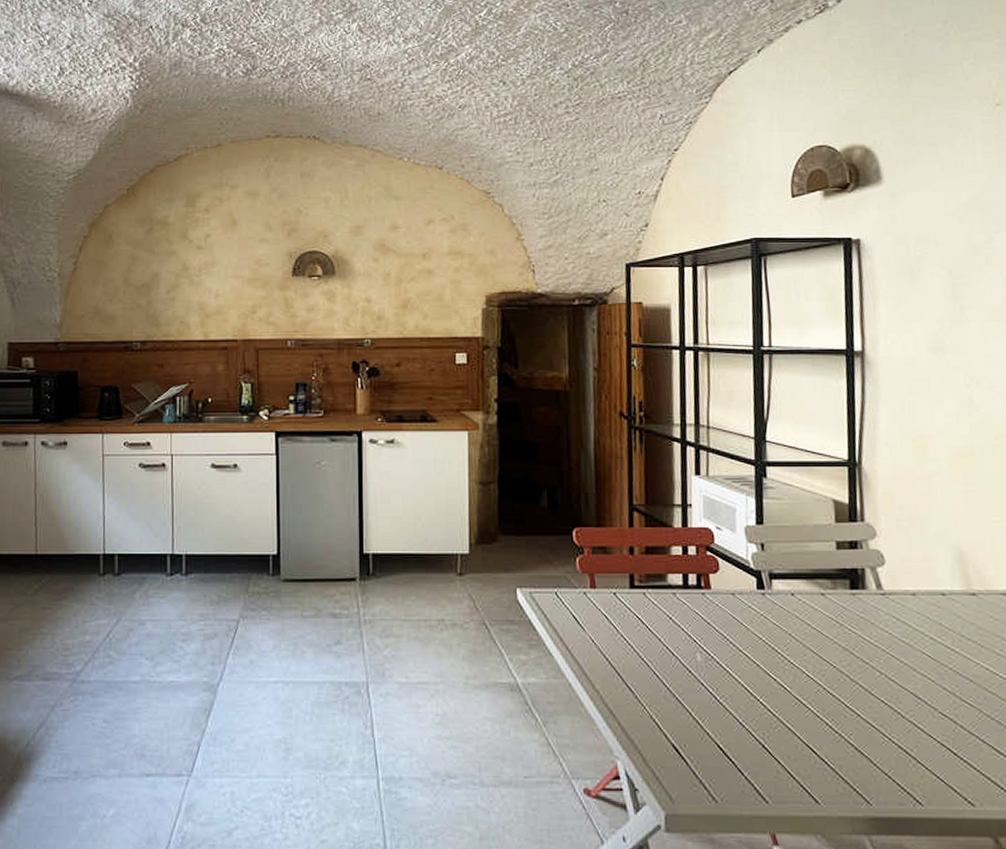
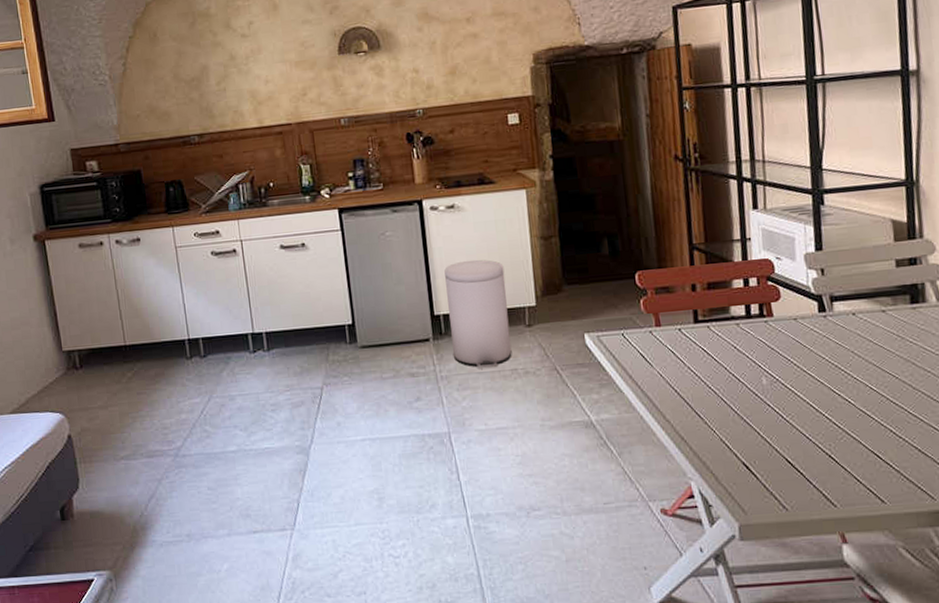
pedal bin: none [378,499,440,616] -> present [444,259,512,369]

